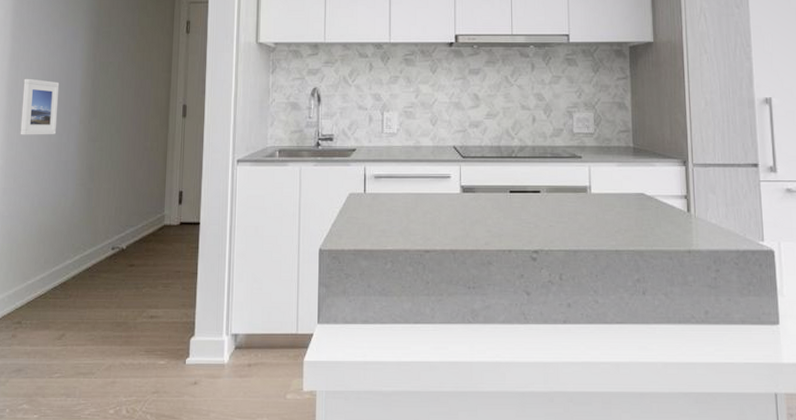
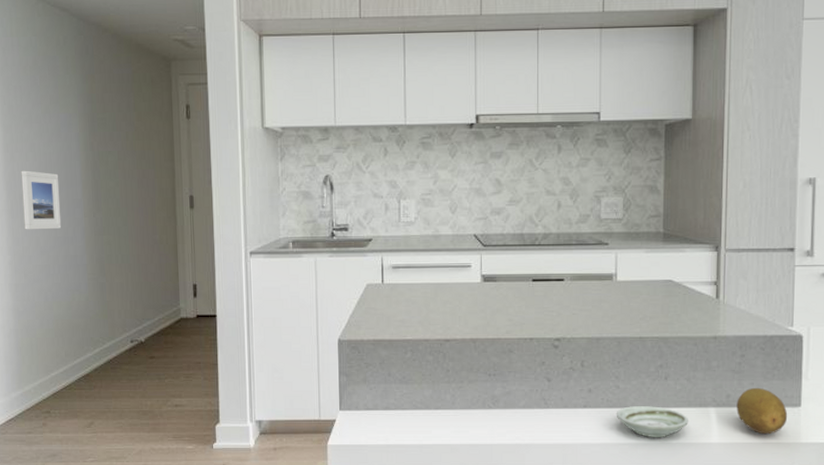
saucer: none [596,322,669,356] -> present [616,406,688,437]
fruit: none [715,303,768,354] -> present [736,387,788,435]

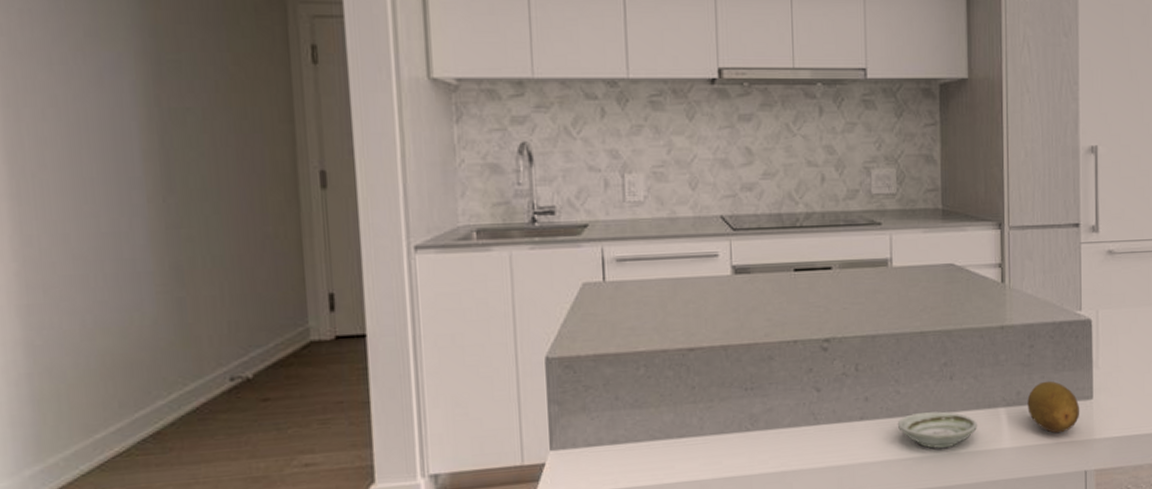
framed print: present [21,170,62,230] -> none [33,134,109,224]

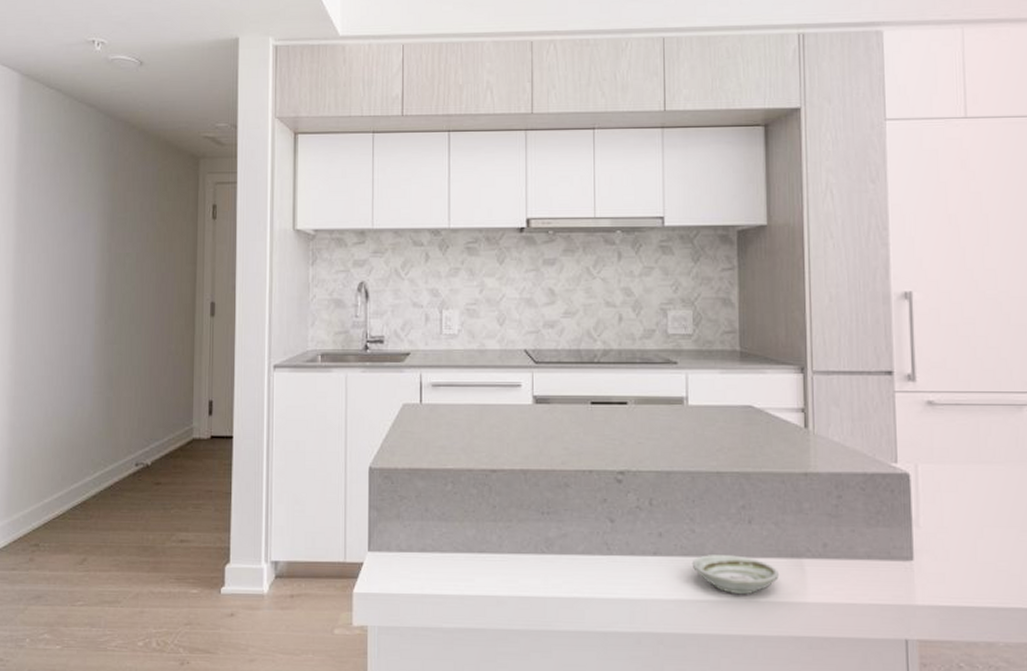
fruit: present [1027,380,1080,434] -> none [835,535,898,594]

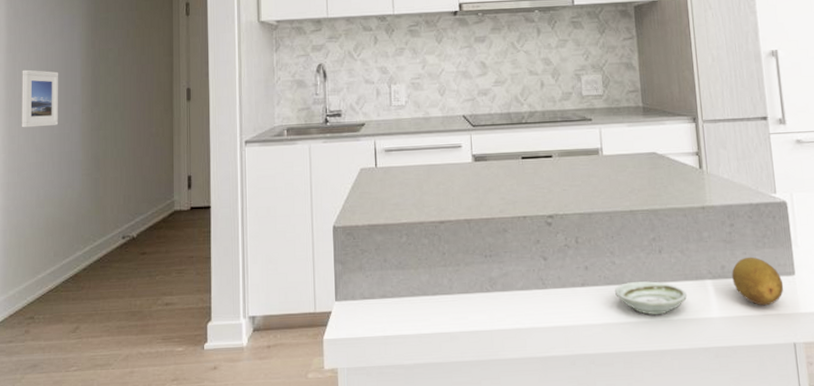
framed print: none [29,272,71,337] -> present [21,69,59,128]
fruit: none [835,535,898,594] -> present [732,257,784,306]

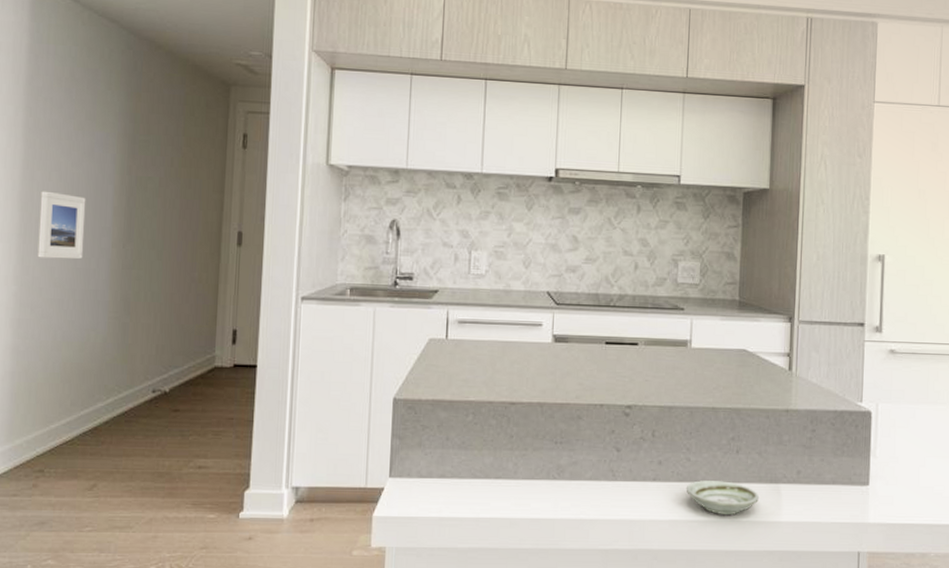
fruit: present [732,257,784,306] -> none [806,464,857,514]

